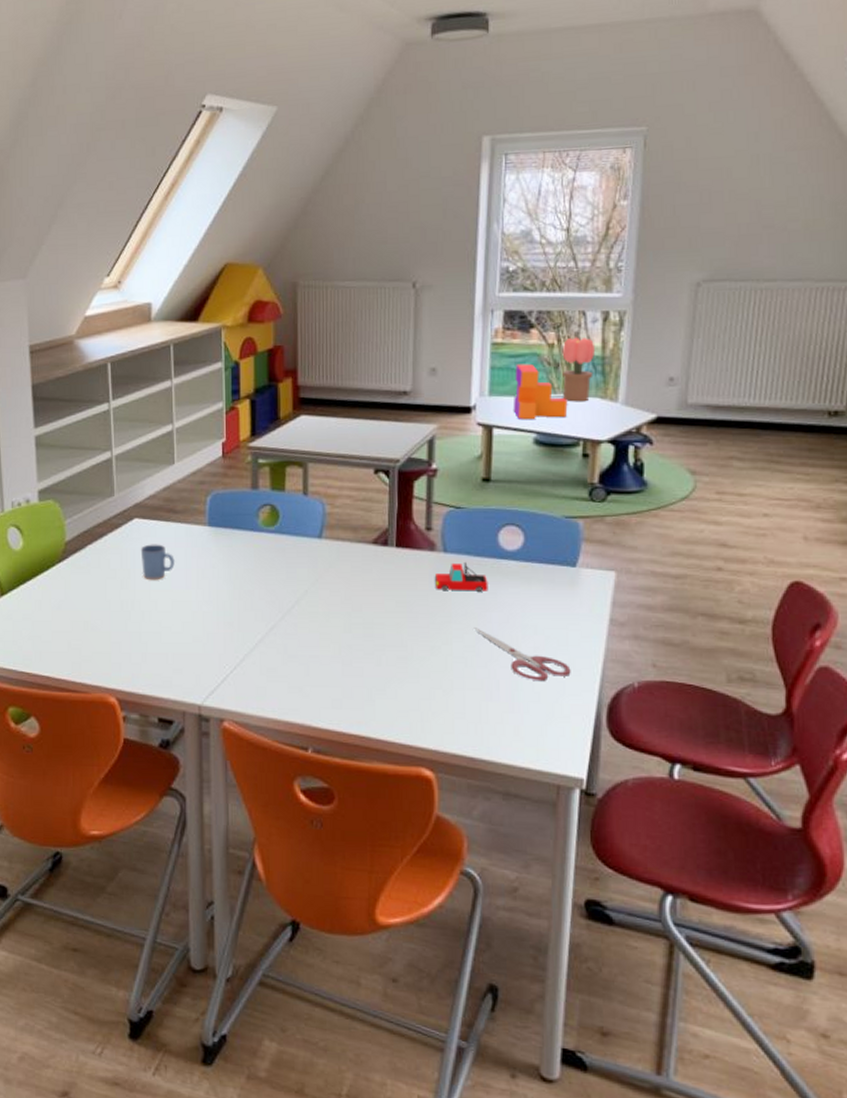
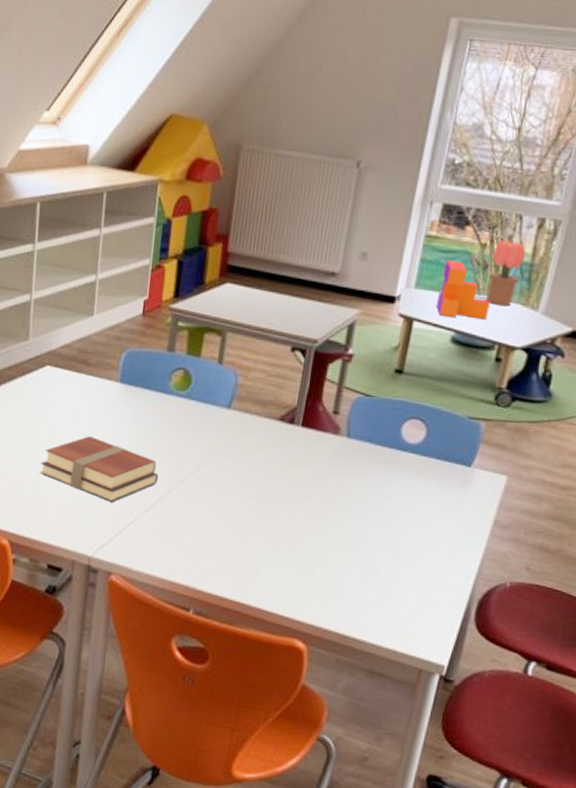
mug: present [140,544,175,579] -> none [48,393,82,429]
books: none [140,583,259,647] -> present [40,436,159,502]
toy truck: present [434,562,488,592] -> none [333,448,385,480]
scissors: present [474,628,571,680] -> none [364,513,450,571]

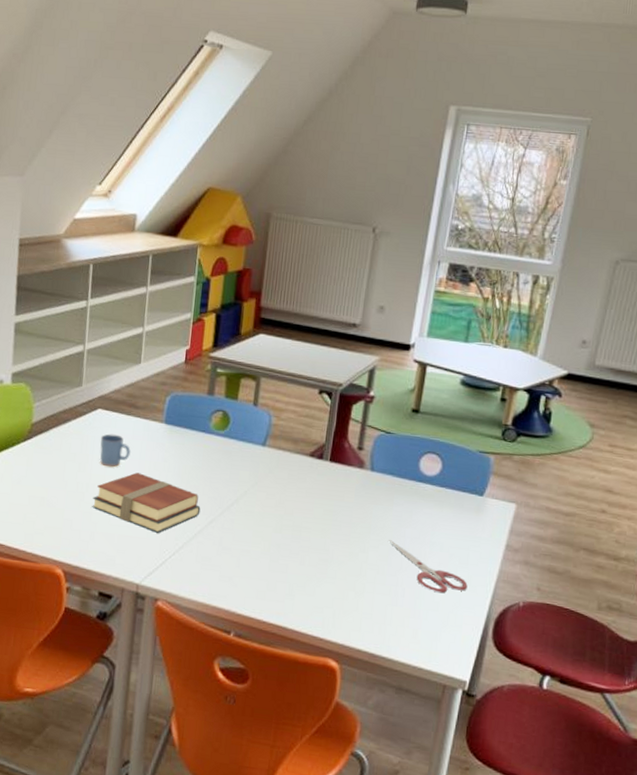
mug: none [48,393,82,429] -> present [100,433,131,467]
scissors: none [364,513,450,571] -> present [389,540,468,593]
toy blocks: present [435,260,490,320] -> none [446,312,494,365]
potted flower: present [486,240,526,307] -> none [490,294,524,353]

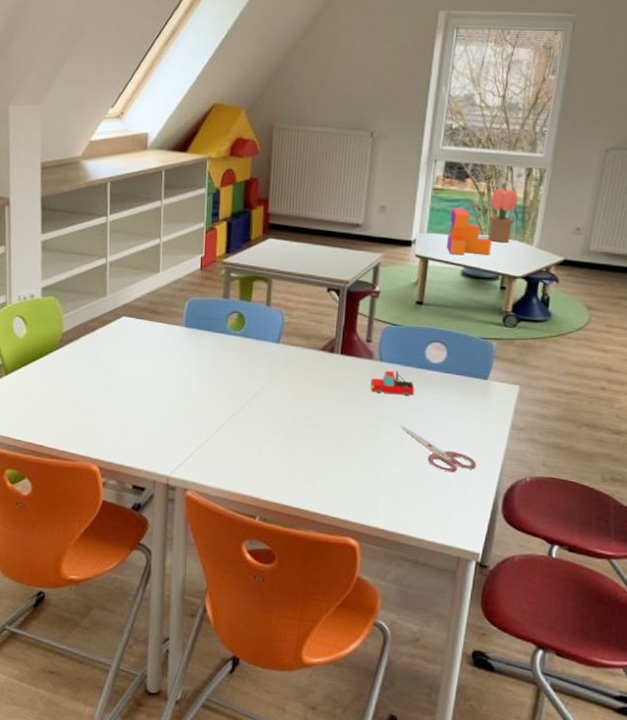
books: present [92,472,201,533] -> none [122,374,222,429]
mug: present [100,433,131,467] -> none [126,339,155,369]
toy truck: none [359,480,406,509] -> present [370,370,415,396]
toy blocks: none [446,312,494,365] -> present [446,207,492,256]
potted flower: none [490,294,524,353] -> present [488,188,518,243]

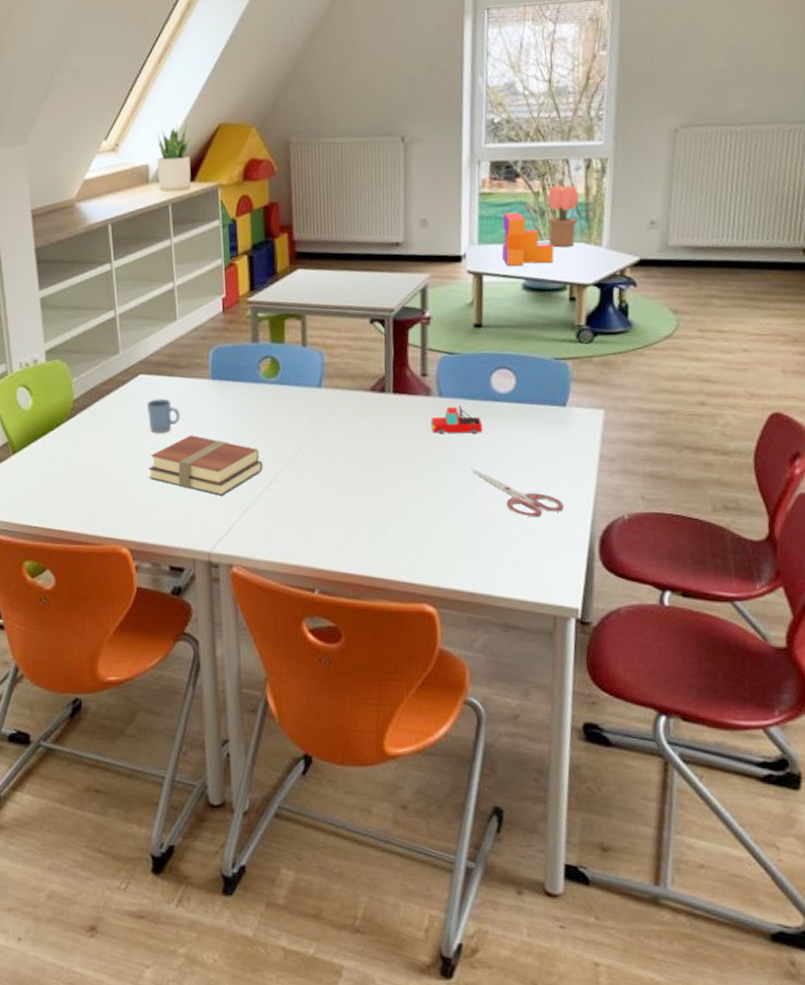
books: none [122,374,222,429] -> present [148,435,263,496]
mug: none [126,339,155,369] -> present [146,398,180,433]
planter: none [155,100,186,160] -> present [157,124,191,193]

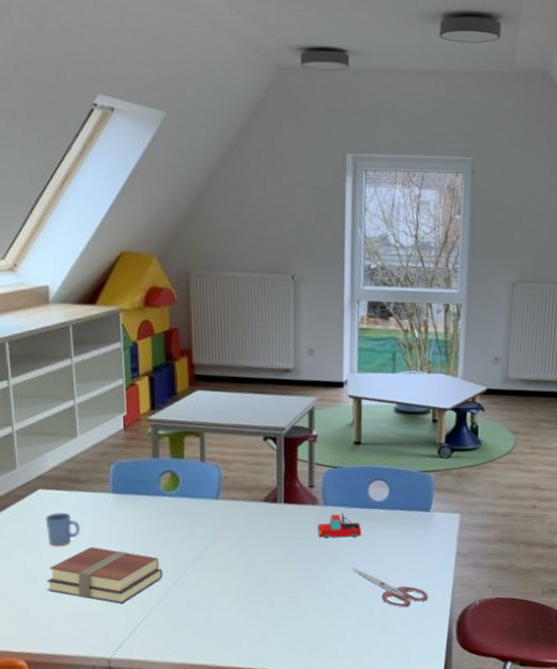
planter: present [157,124,191,193] -> none [57,249,93,314]
toy blocks: present [501,212,554,267] -> none [377,346,420,393]
potted flower: present [547,184,580,248] -> none [414,324,440,378]

